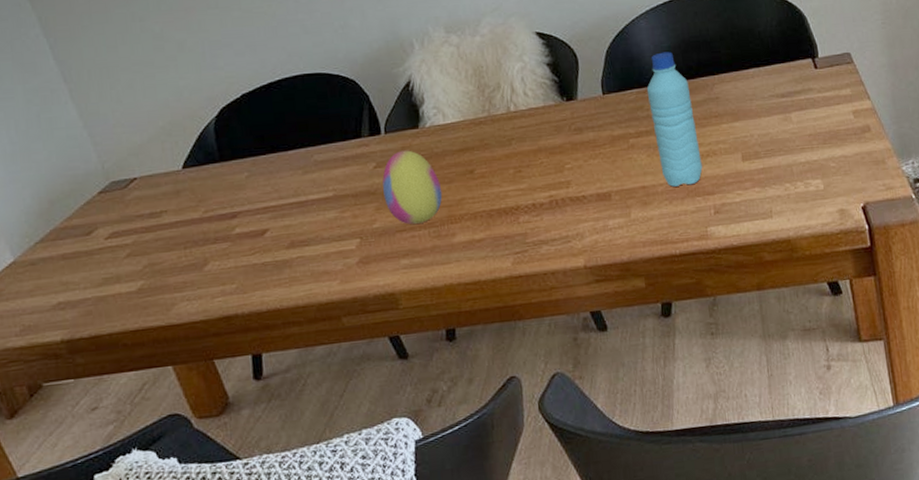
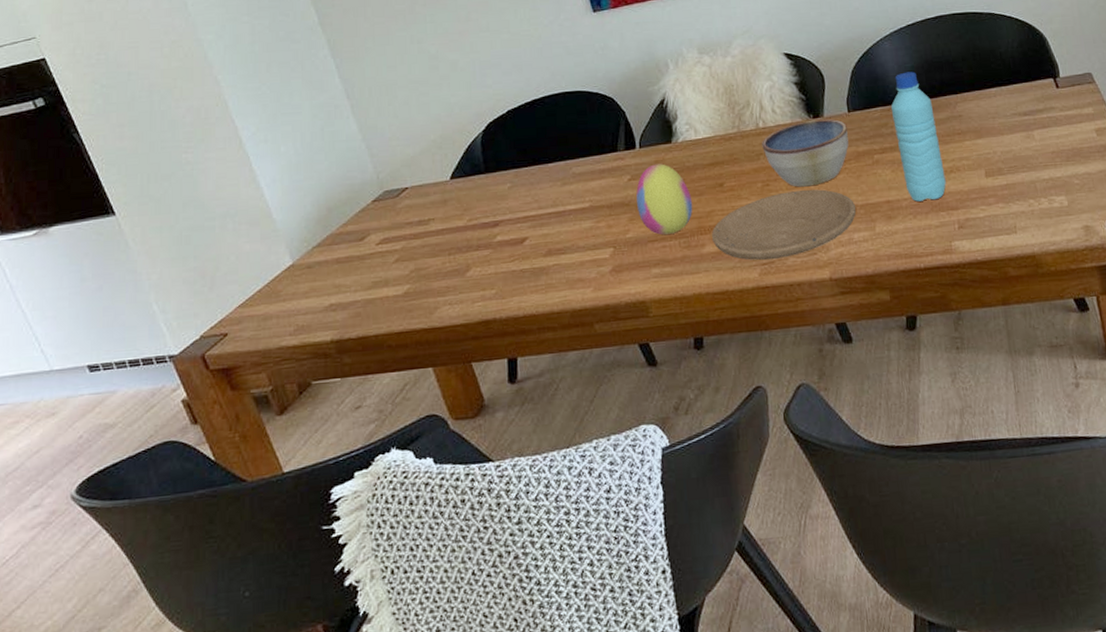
plate: none [462,175,611,249] -> present [712,189,857,260]
bowl: none [513,101,604,173] -> present [762,118,849,187]

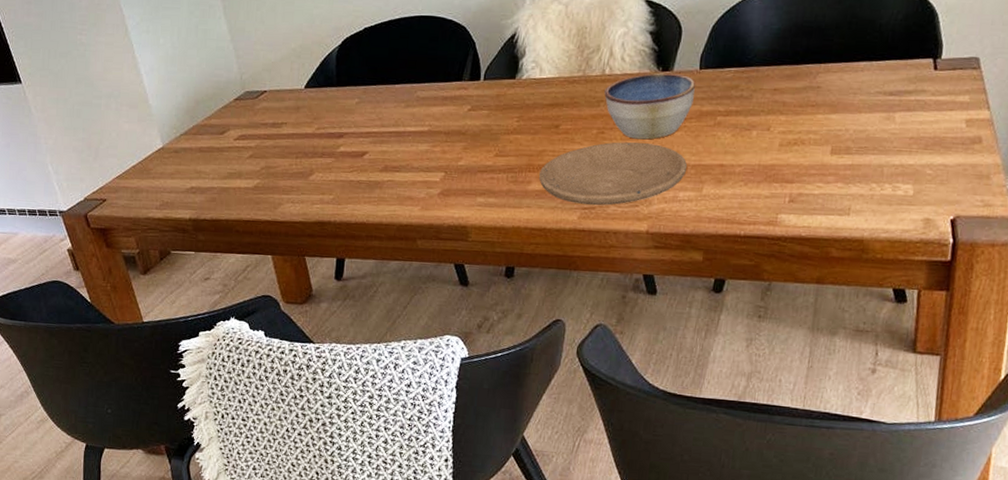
decorative egg: present [636,164,693,235] -> none [472,98,527,167]
water bottle: present [890,71,946,202] -> none [743,34,791,171]

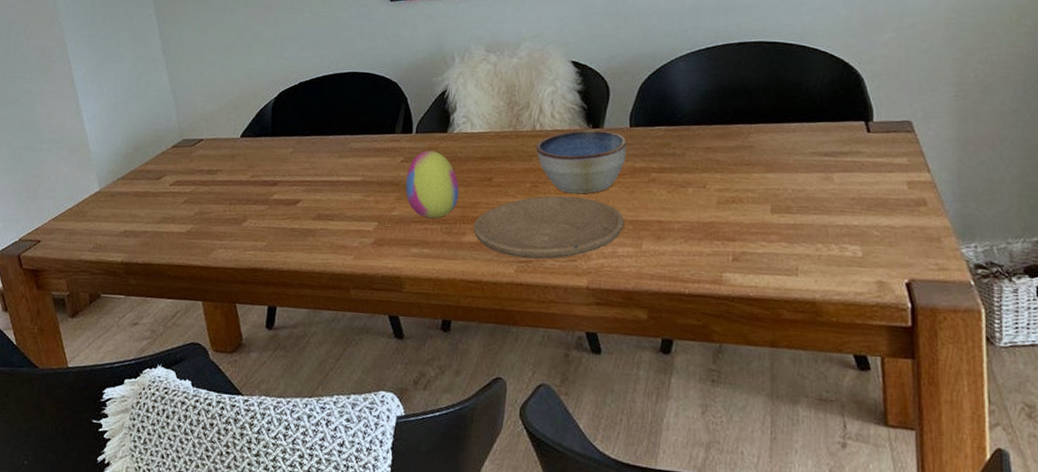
decorative egg: none [472,98,527,167] -> present [406,150,460,218]

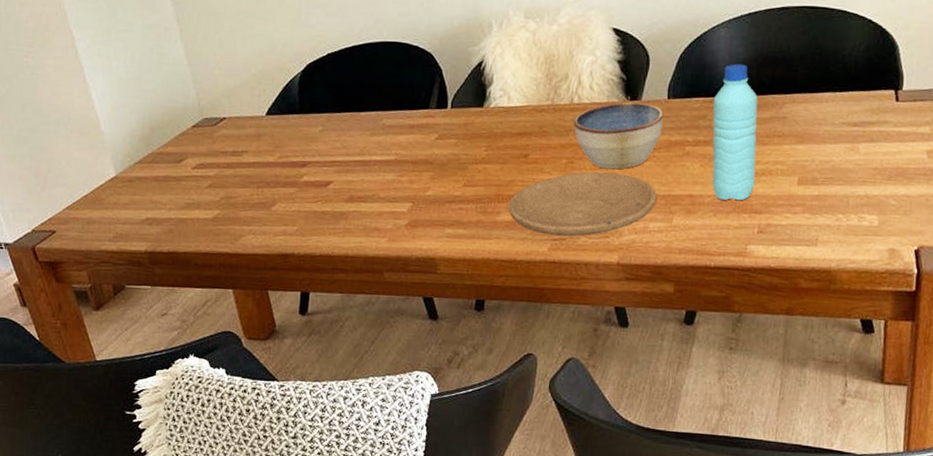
decorative egg: present [406,150,460,218] -> none [440,126,495,198]
water bottle: none [676,95,726,228] -> present [712,64,758,201]

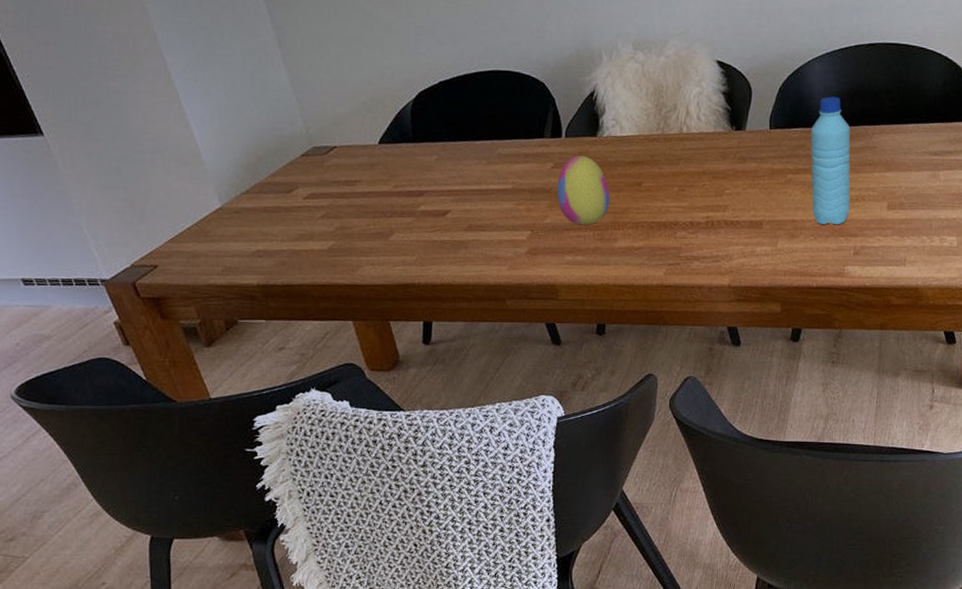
decorative egg: none [440,126,495,198] -> present [557,155,611,225]
plate: present [508,172,657,237] -> none [625,199,763,261]
bowl: present [573,102,665,170] -> none [683,132,767,197]

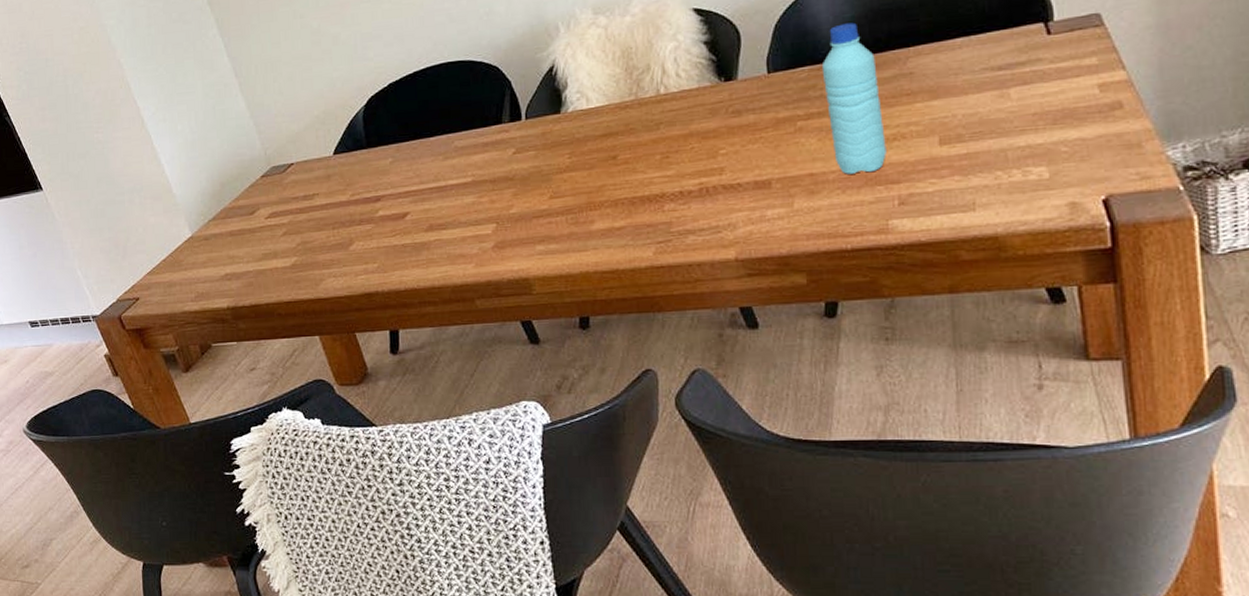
decorative egg: present [557,155,611,225] -> none [521,135,582,210]

